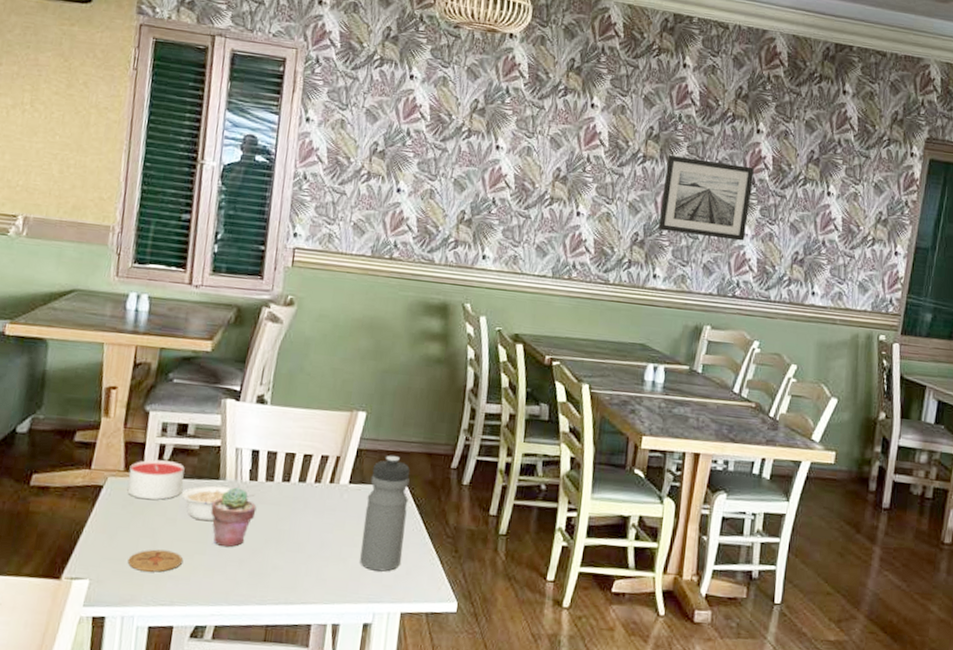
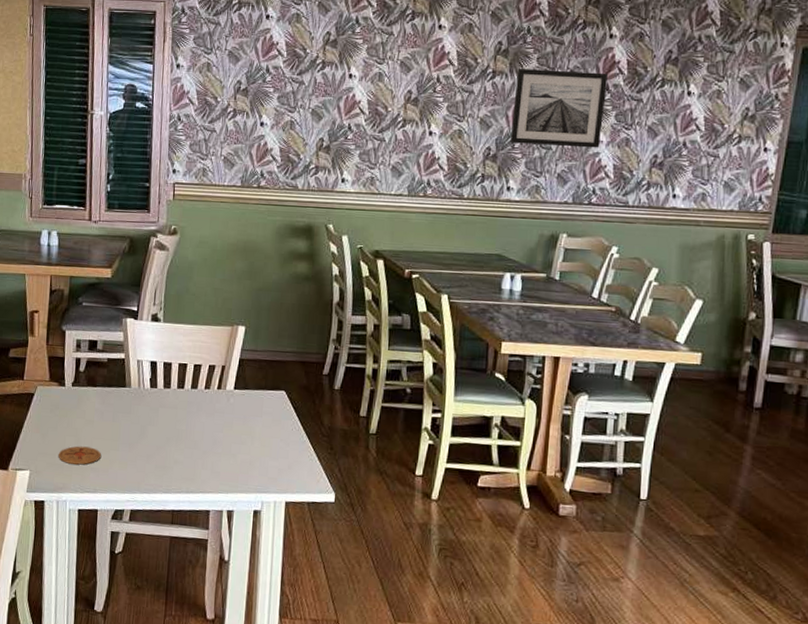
candle: present [127,459,185,500] -> none [53,371,97,405]
legume: present [181,485,254,521] -> none [95,392,155,423]
potted succulent: present [210,486,257,547] -> none [121,393,158,444]
water bottle: present [360,455,411,572] -> none [247,363,287,466]

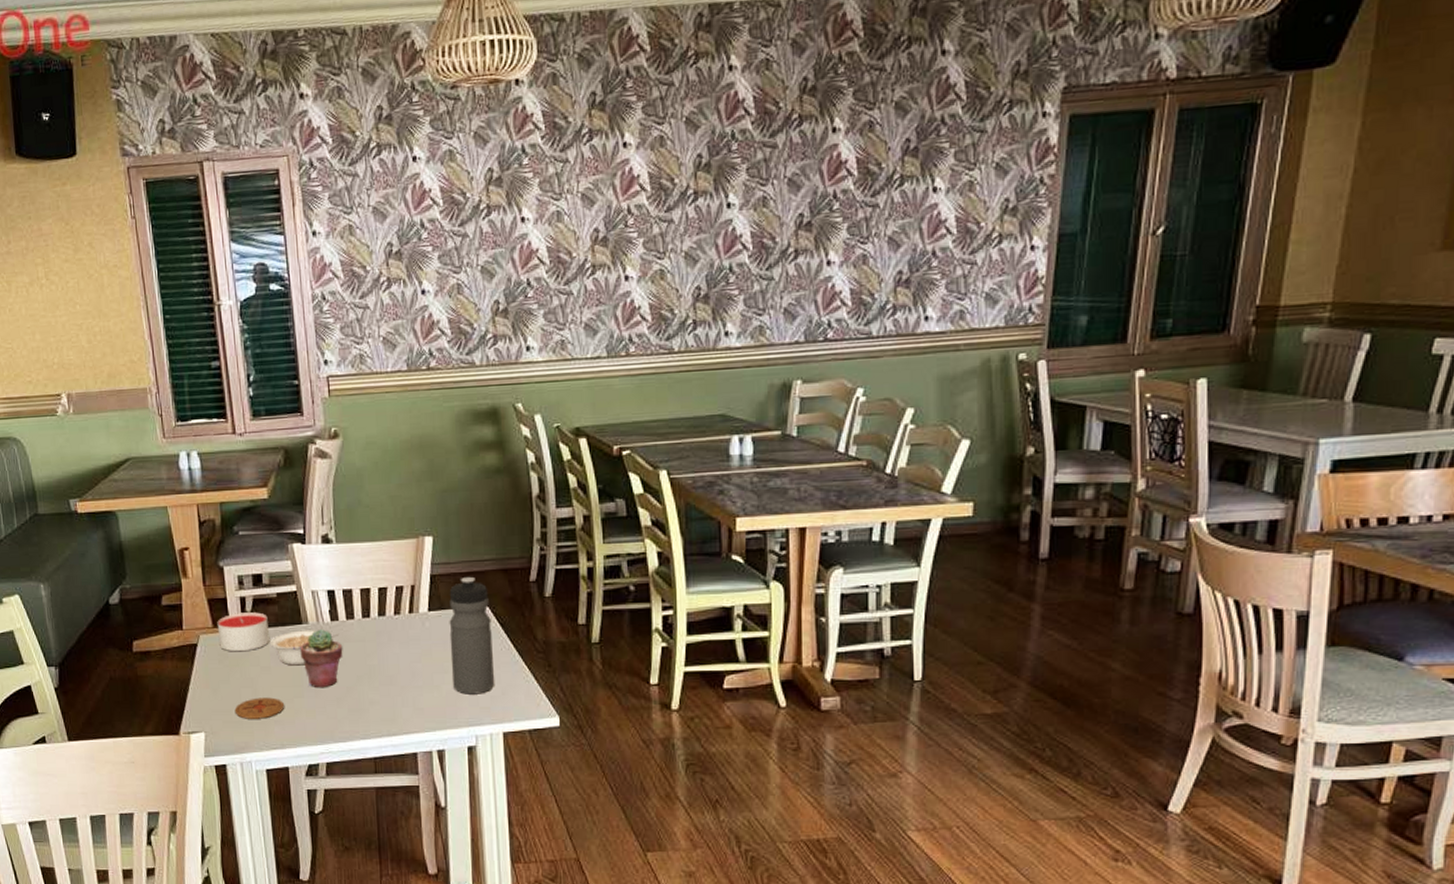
candle: none [53,371,97,405] -> present [217,612,270,652]
legume: none [95,392,155,423] -> present [269,630,338,666]
potted succulent: none [121,393,158,444] -> present [300,628,343,687]
water bottle: none [247,363,287,466] -> present [449,576,494,695]
wall art: present [510,69,608,148] -> none [722,177,834,278]

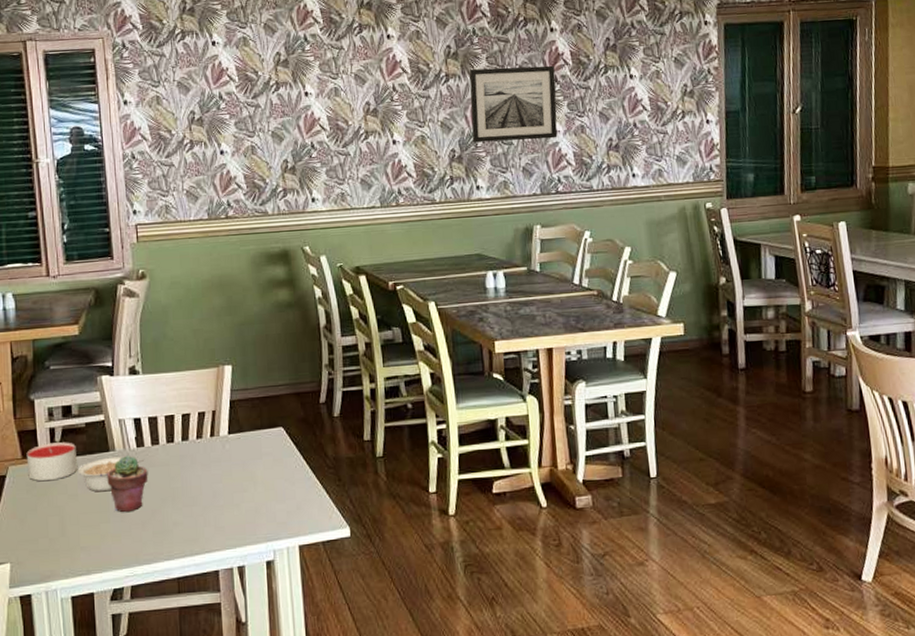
coaster: present [234,697,284,719] -> none [41,524,90,547]
water bottle: present [449,576,494,695] -> none [247,400,290,511]
wall art: none [722,177,834,278] -> present [469,65,558,143]

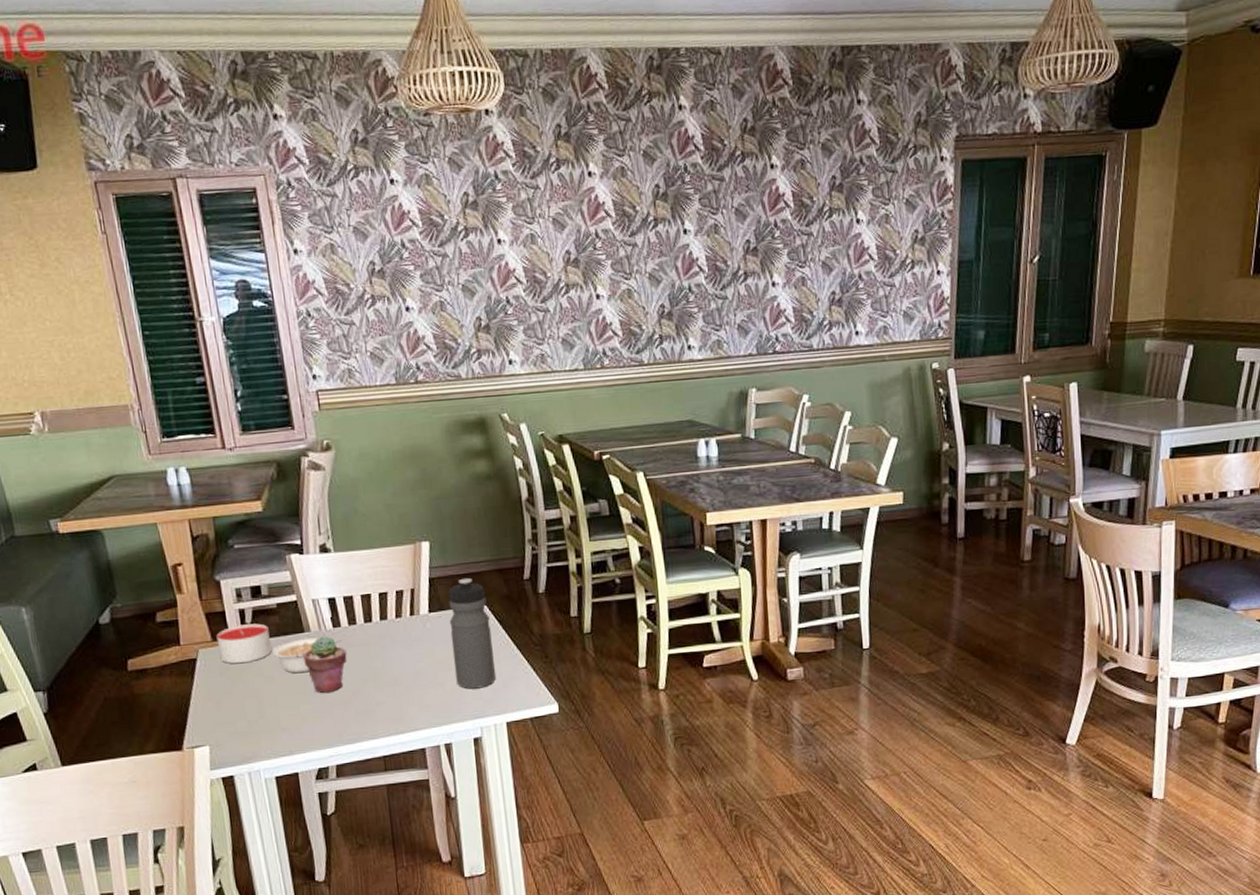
water bottle: none [247,400,290,511] -> present [448,577,496,689]
wall art: present [469,65,558,143] -> none [680,208,776,297]

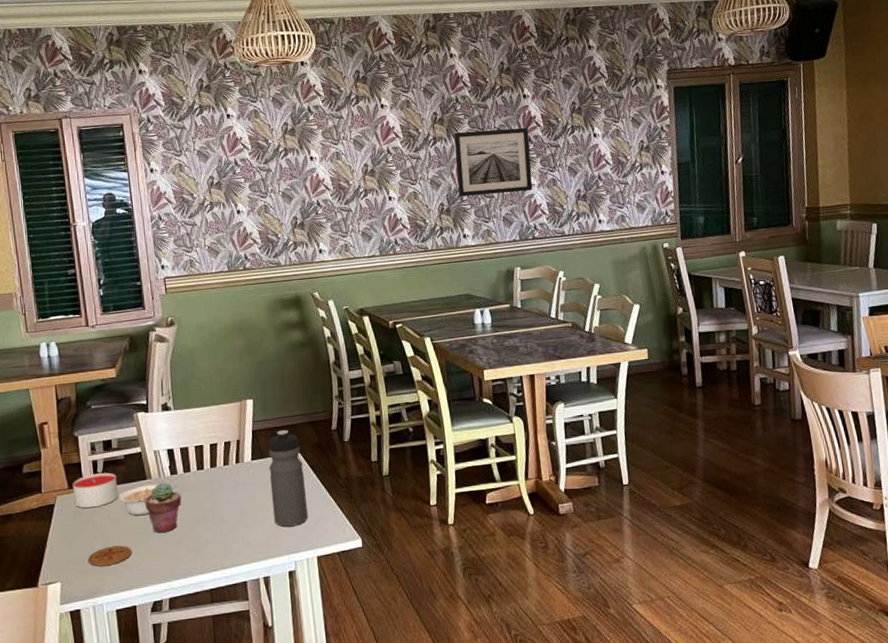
coaster: none [239,706,290,729] -> present [87,545,131,567]
wall art: none [680,208,776,297] -> present [453,127,533,197]

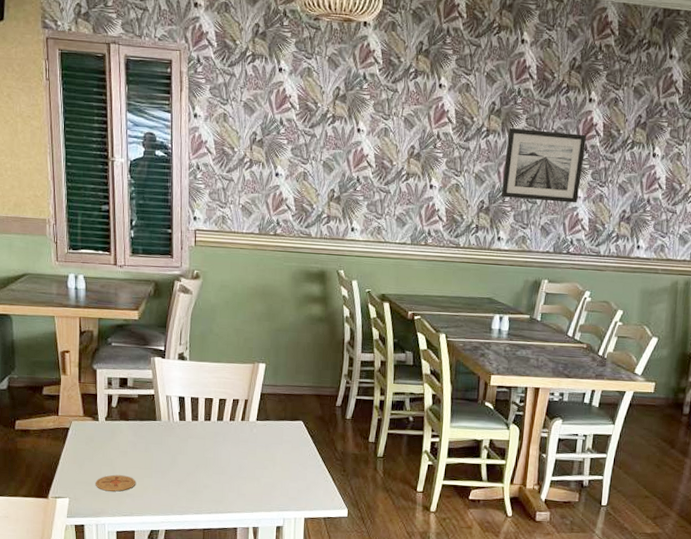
candle: present [72,472,119,509] -> none [87,407,130,438]
legume: present [118,483,177,516] -> none [128,425,184,453]
potted succulent: present [145,482,182,533] -> none [152,425,187,472]
water bottle: present [268,429,308,527] -> none [270,397,304,488]

